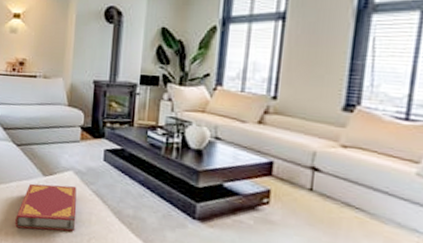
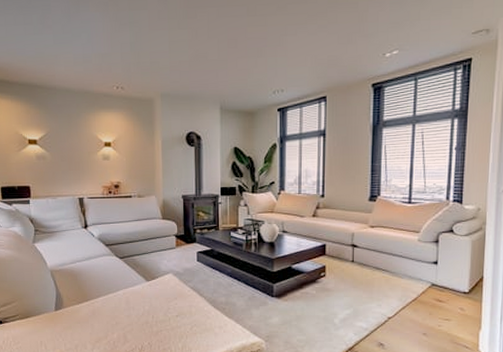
hardback book: present [15,183,77,231] -> none [125,285,179,329]

